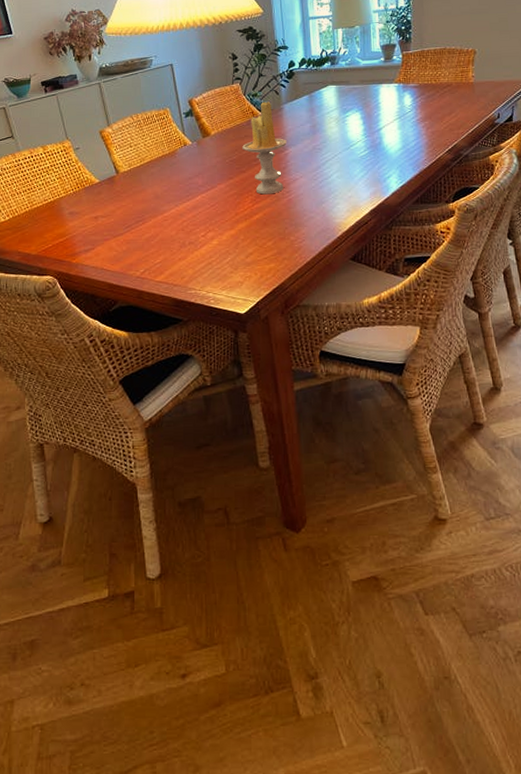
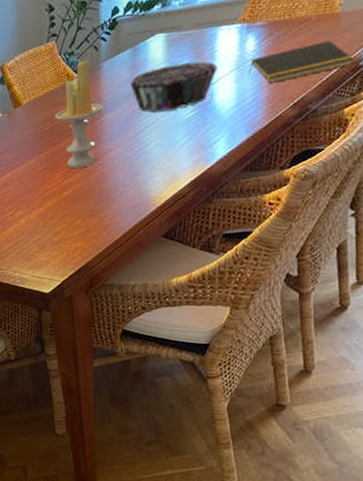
decorative bowl: none [308,110,383,149] -> present [129,61,218,112]
notepad: none [408,102,490,132] -> present [247,40,354,83]

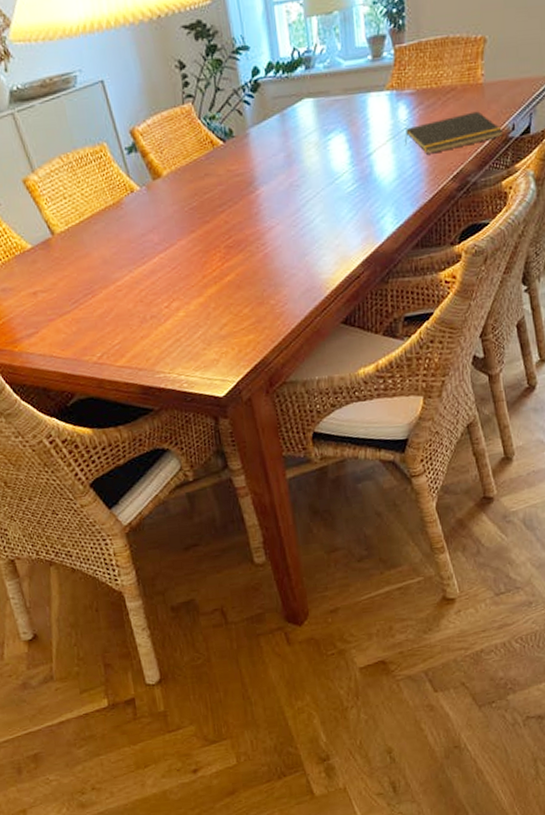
candle: present [55,60,103,169] -> none [203,125,258,250]
decorative bowl: present [129,61,218,112] -> none [282,130,373,185]

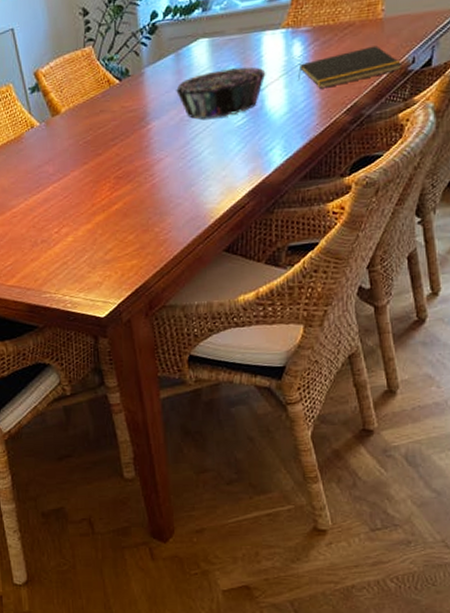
decorative bowl: none [282,130,373,185] -> present [175,66,266,119]

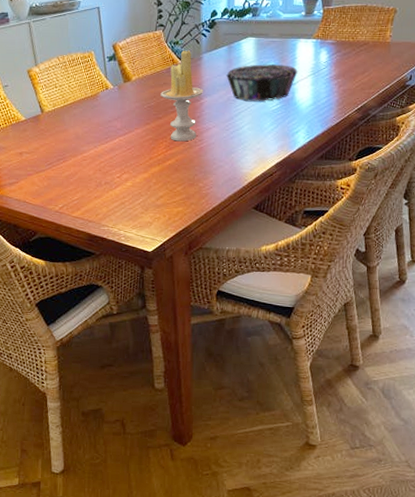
candle: none [97,65,149,181] -> present [160,50,203,142]
notepad: present [297,45,403,89] -> none [321,62,402,90]

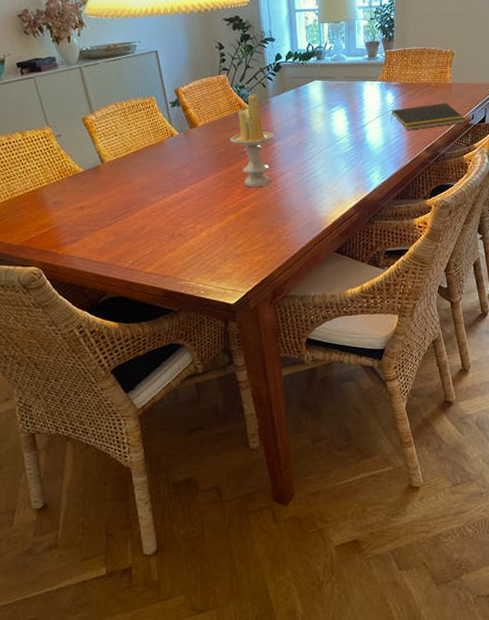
decorative bowl: present [225,64,298,101] -> none [295,107,367,144]
notepad: none [321,62,402,90] -> present [390,103,465,130]

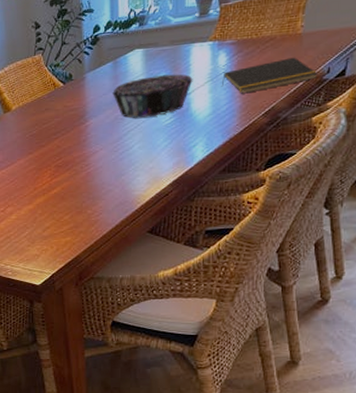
candle: present [230,94,274,188] -> none [43,71,88,169]
decorative bowl: none [295,107,367,144] -> present [111,74,193,118]

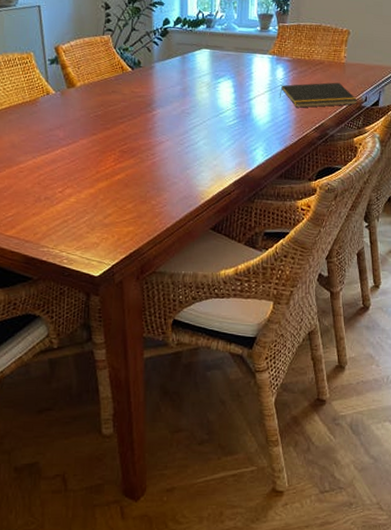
decorative bowl: present [111,74,193,118] -> none [179,77,255,116]

